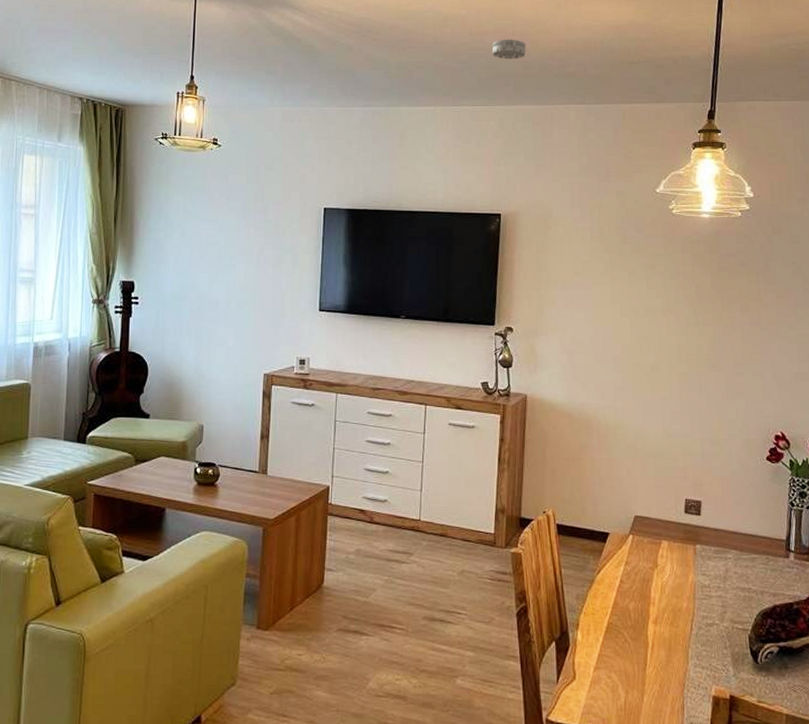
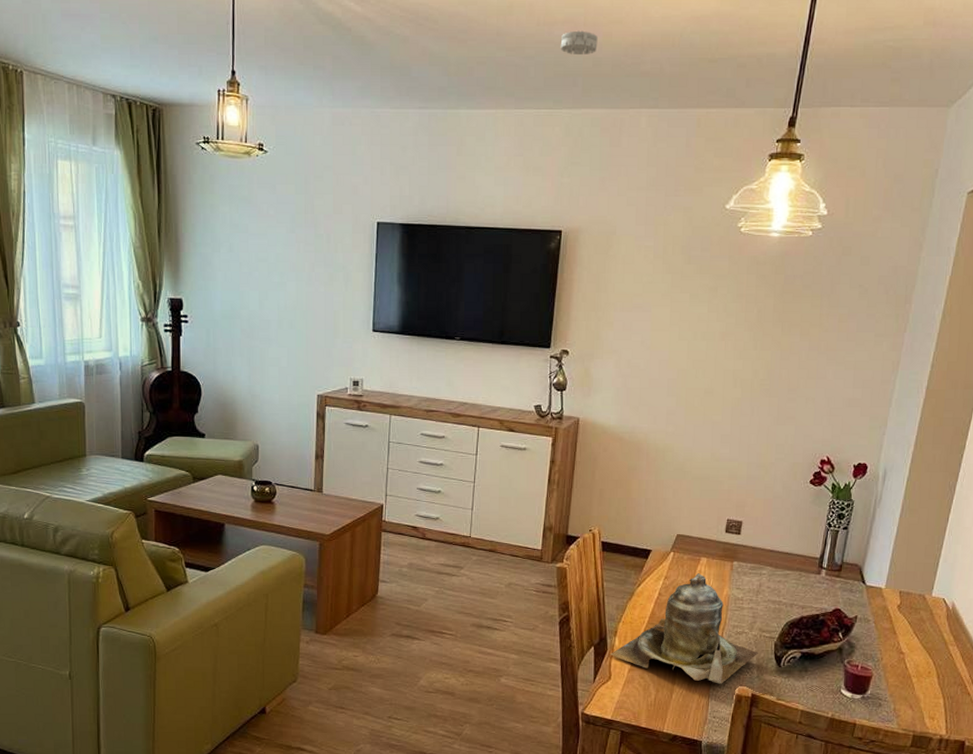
teapot: none [572,558,732,684] -> present [609,573,758,684]

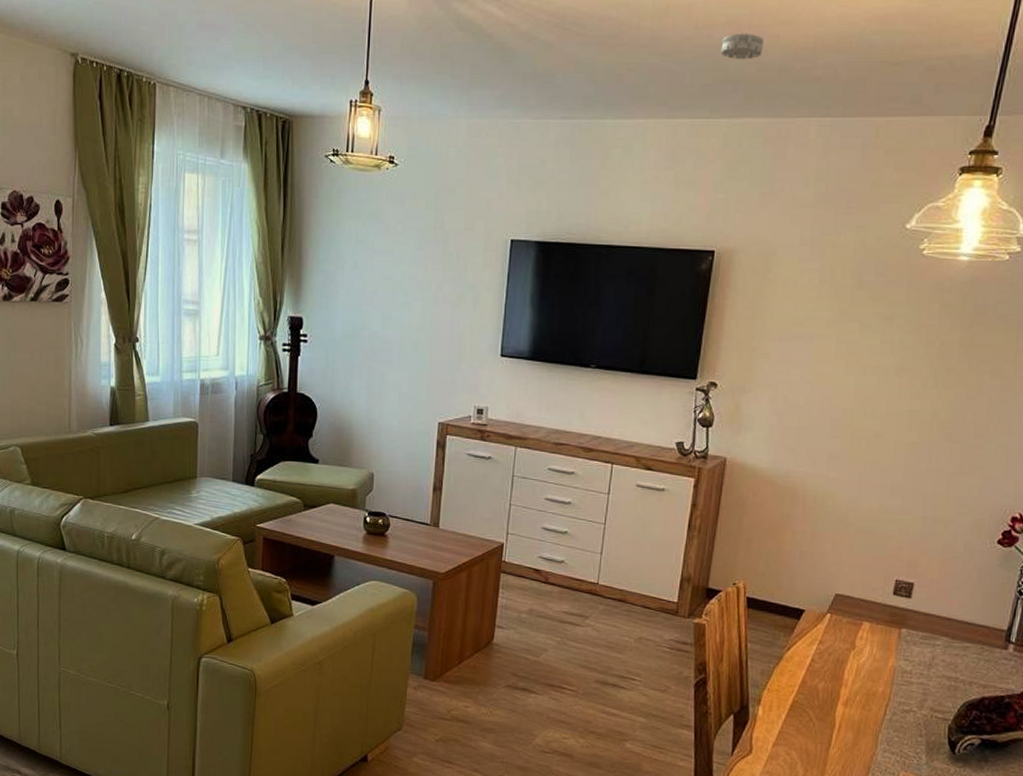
teapot: present [609,573,758,684] -> none [751,639,928,769]

